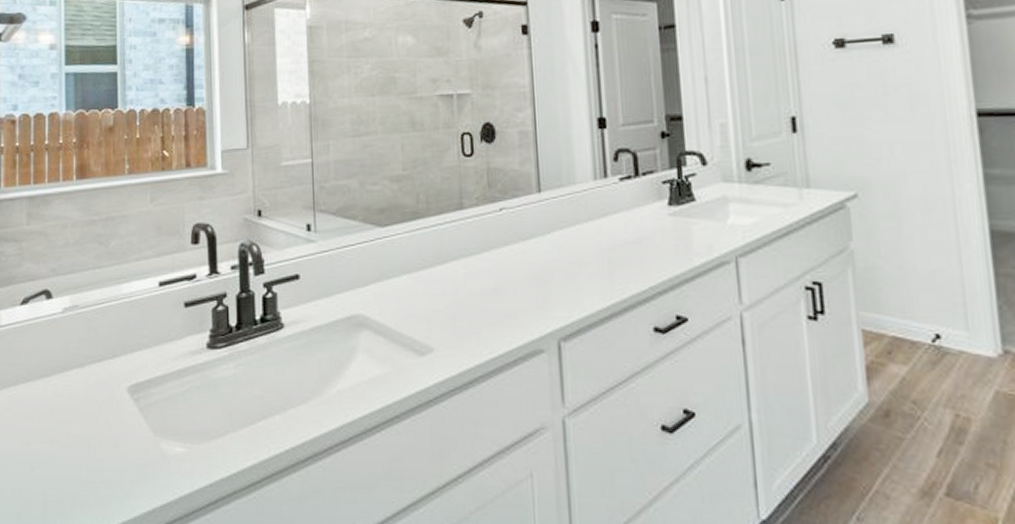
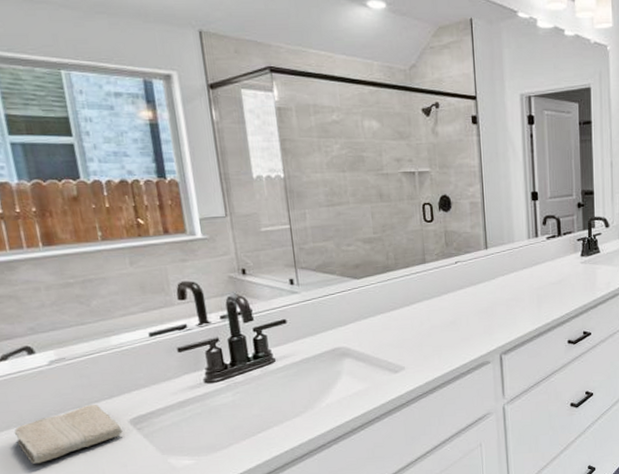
washcloth: none [20,363,119,430] -> present [14,404,123,464]

